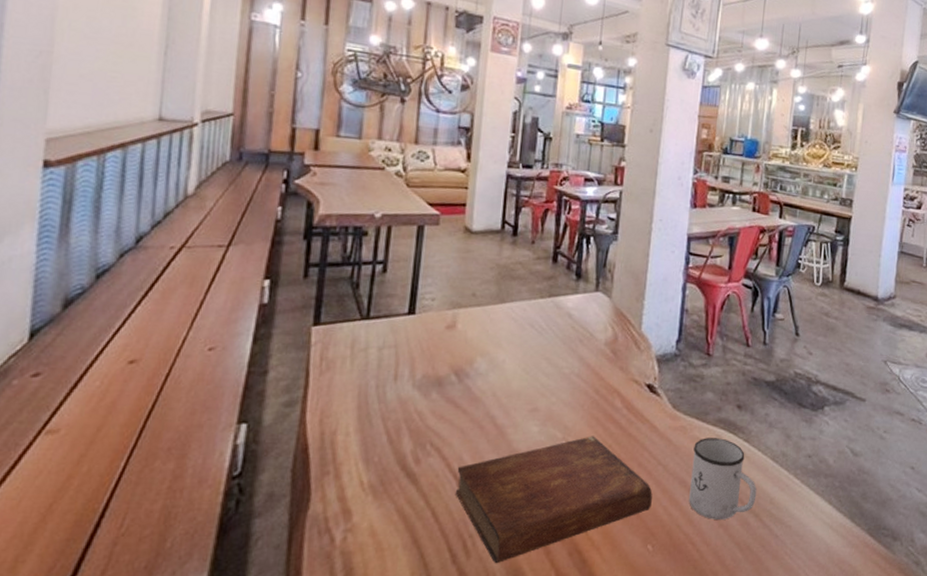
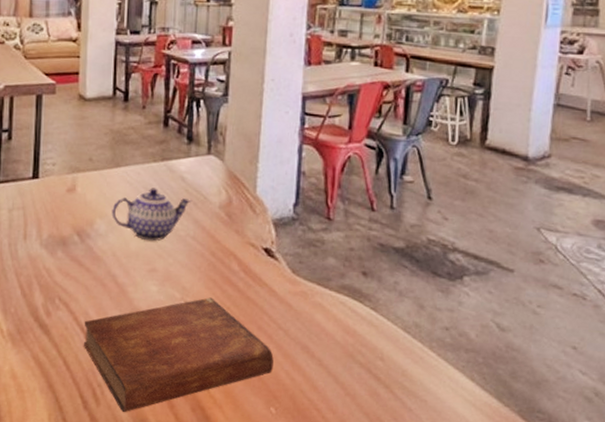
teapot: none [493,324,579,380] -> present [111,188,193,242]
mug: present [689,438,757,519] -> none [312,304,387,389]

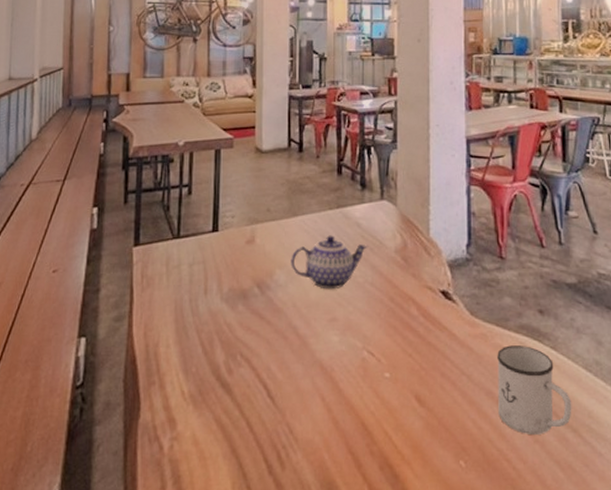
bible: present [84,297,274,413] -> none [266,345,459,476]
mug: none [312,304,387,389] -> present [497,345,572,435]

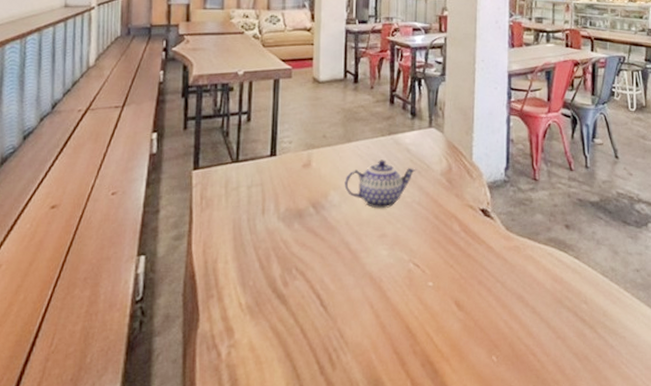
mug: present [497,345,572,435] -> none [527,256,590,332]

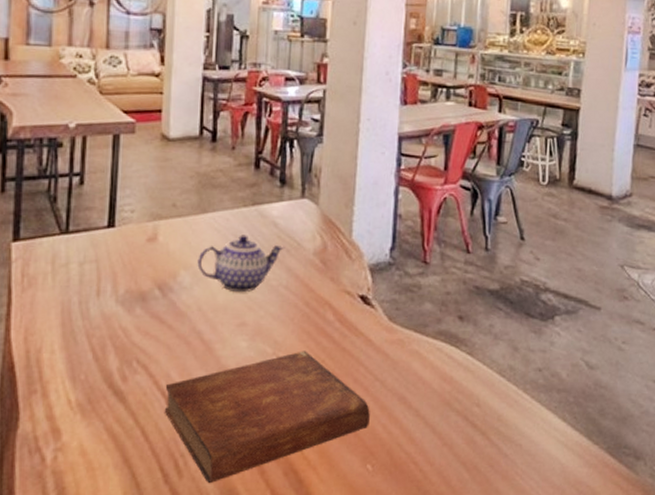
bible: none [319,257,493,375] -> present [165,351,370,484]

